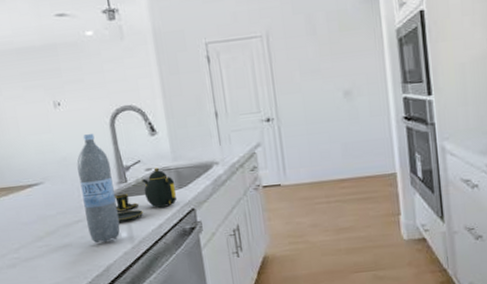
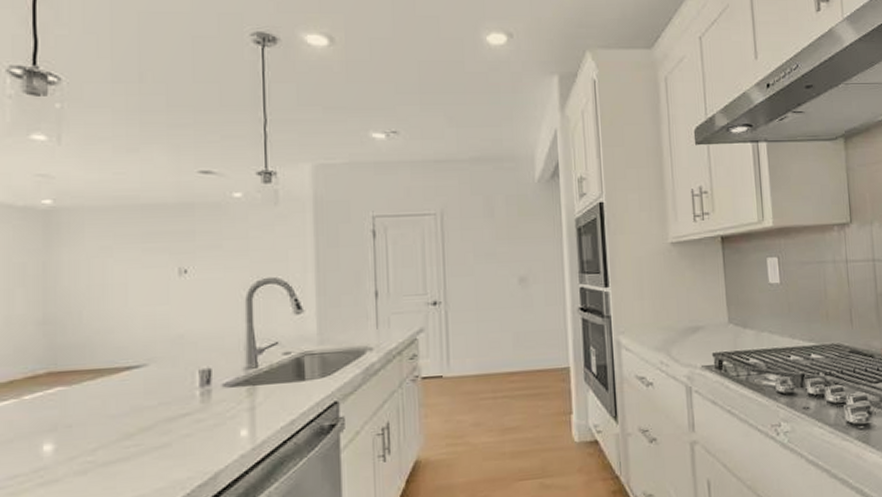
water bottle: present [76,133,121,243] -> none [196,307,240,442]
teapot: present [115,167,178,222] -> none [238,351,318,417]

